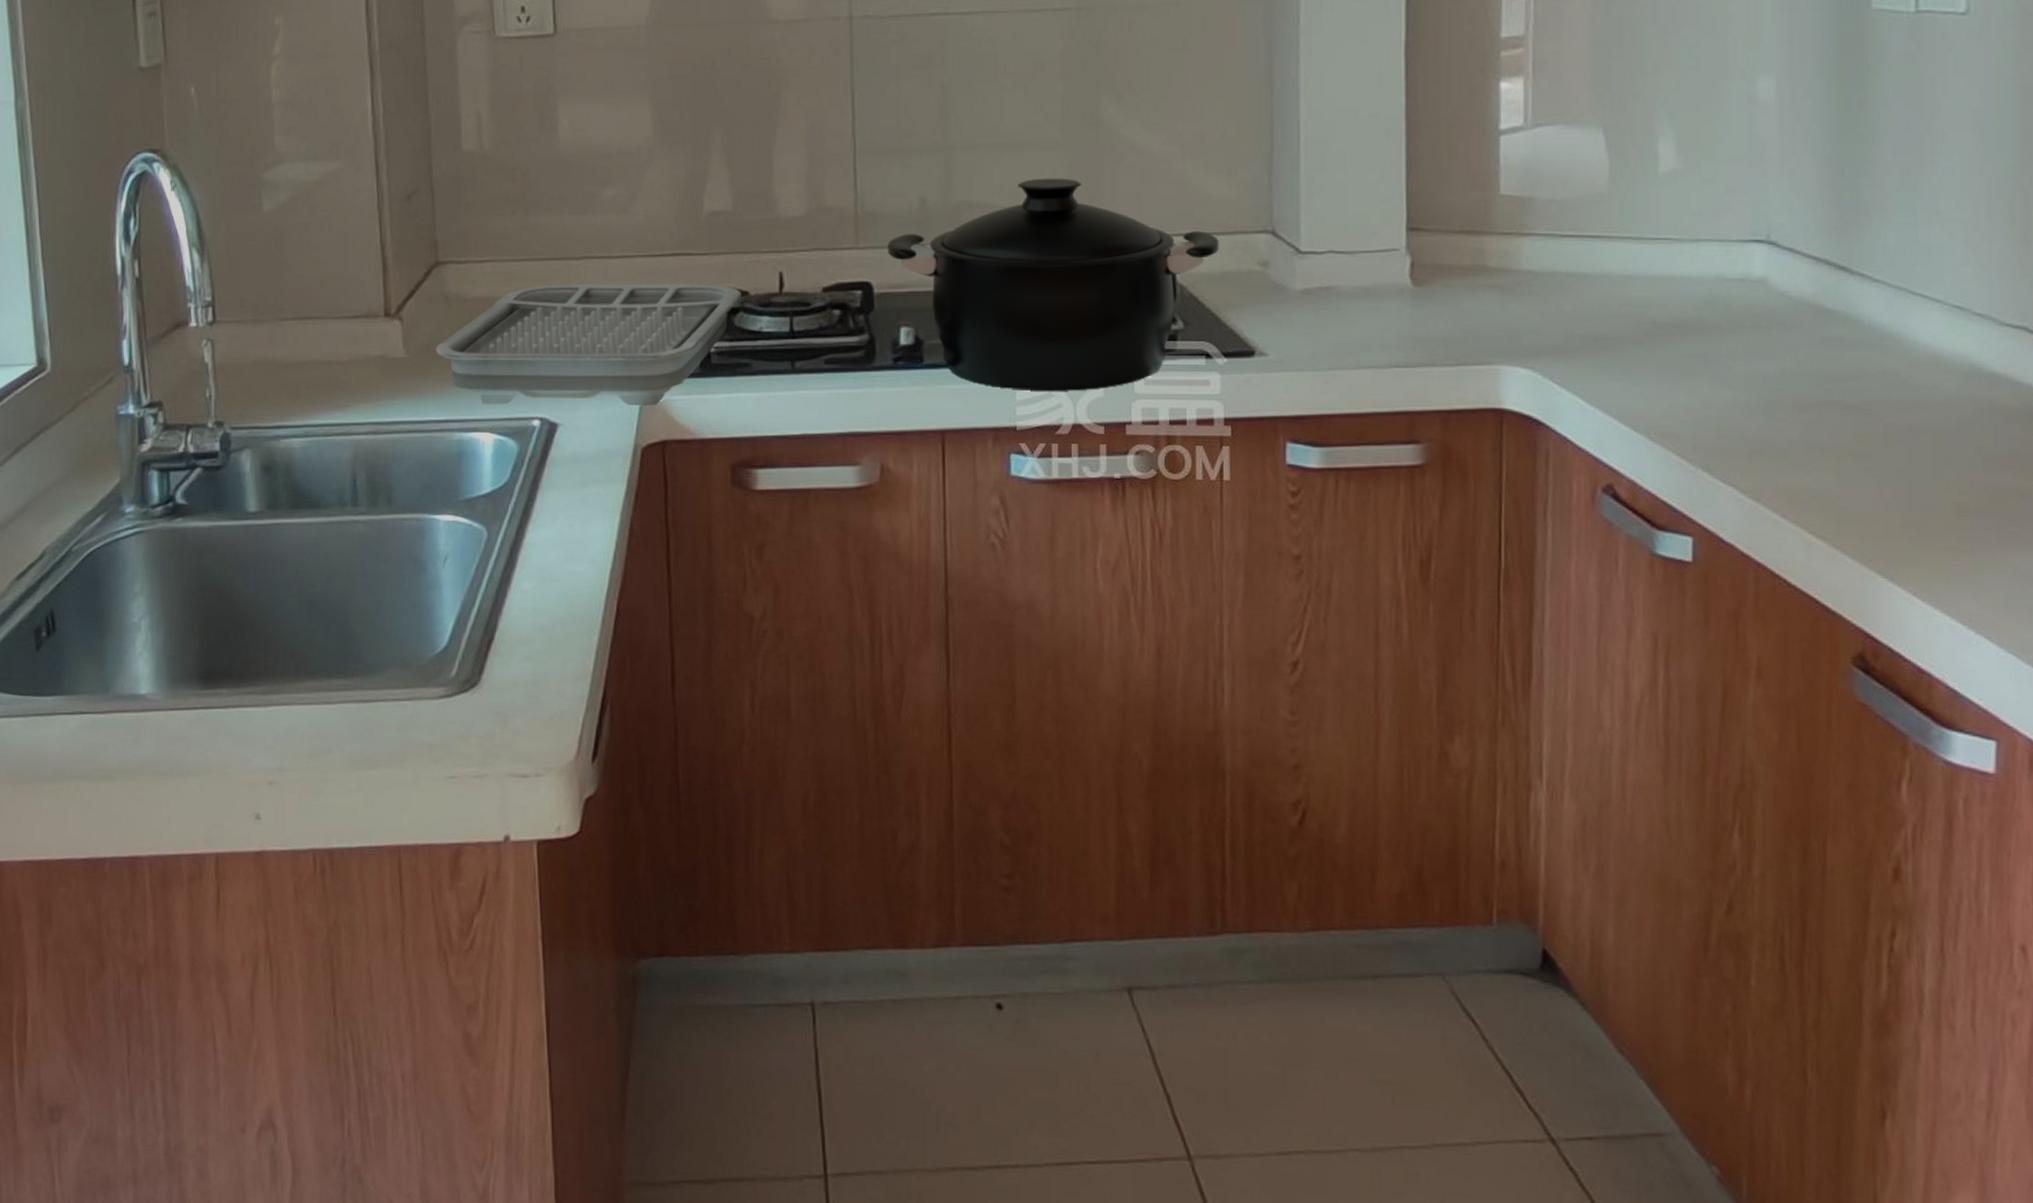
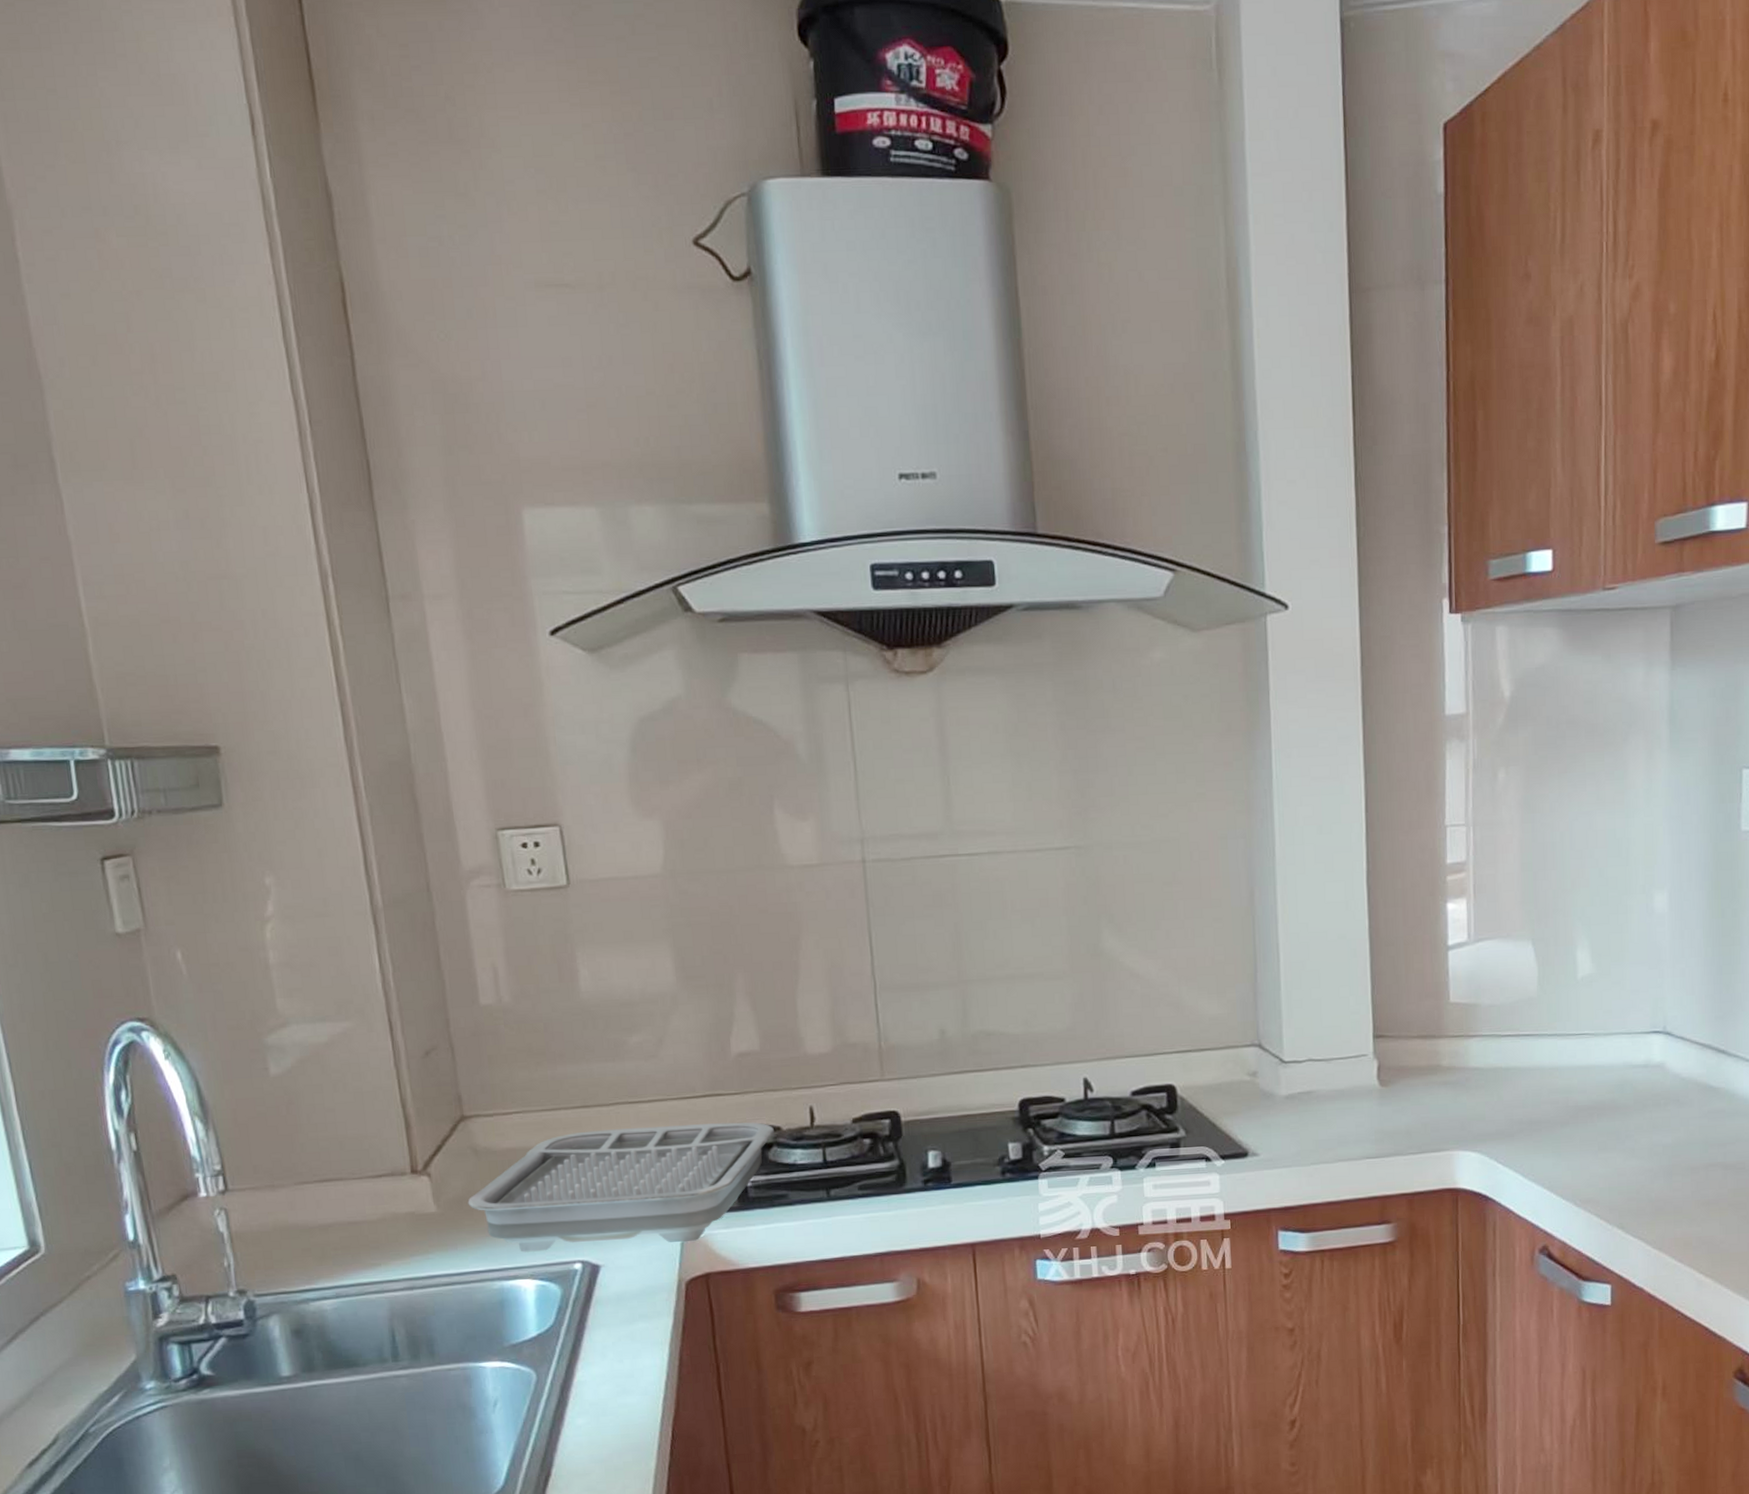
saucepan: present [887,178,1219,391] -> none [911,1005,1213,1202]

